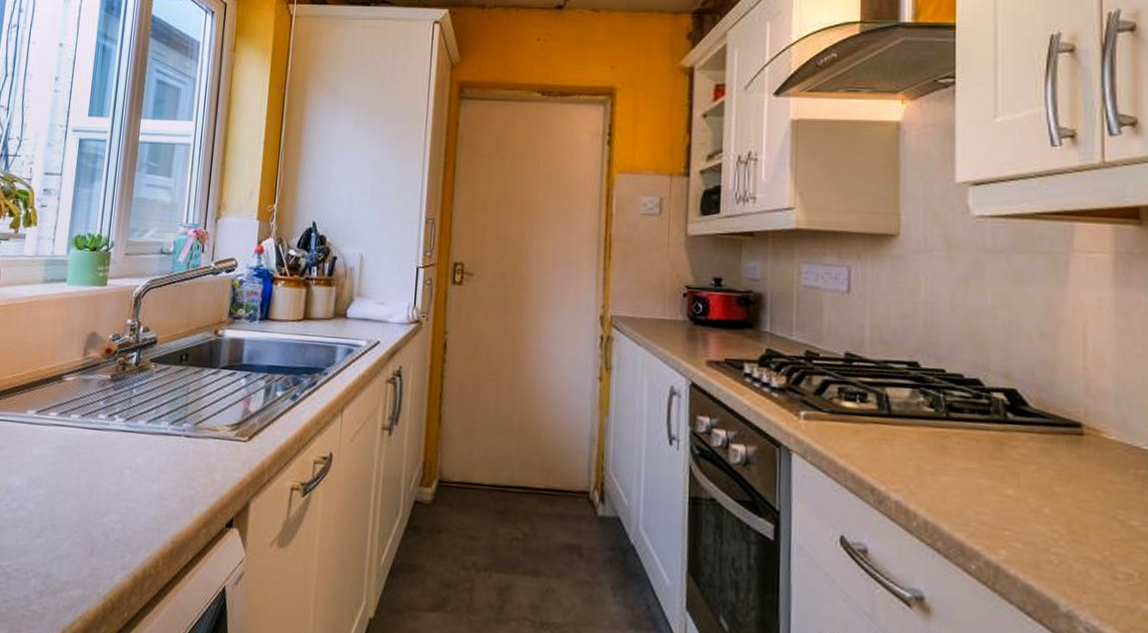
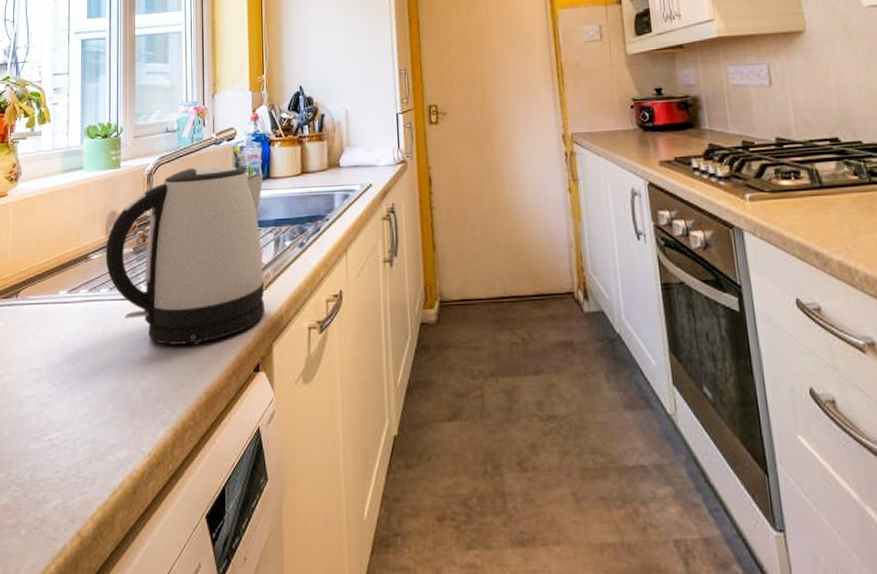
kettle: none [80,296,261,489] -> present [105,165,265,345]

